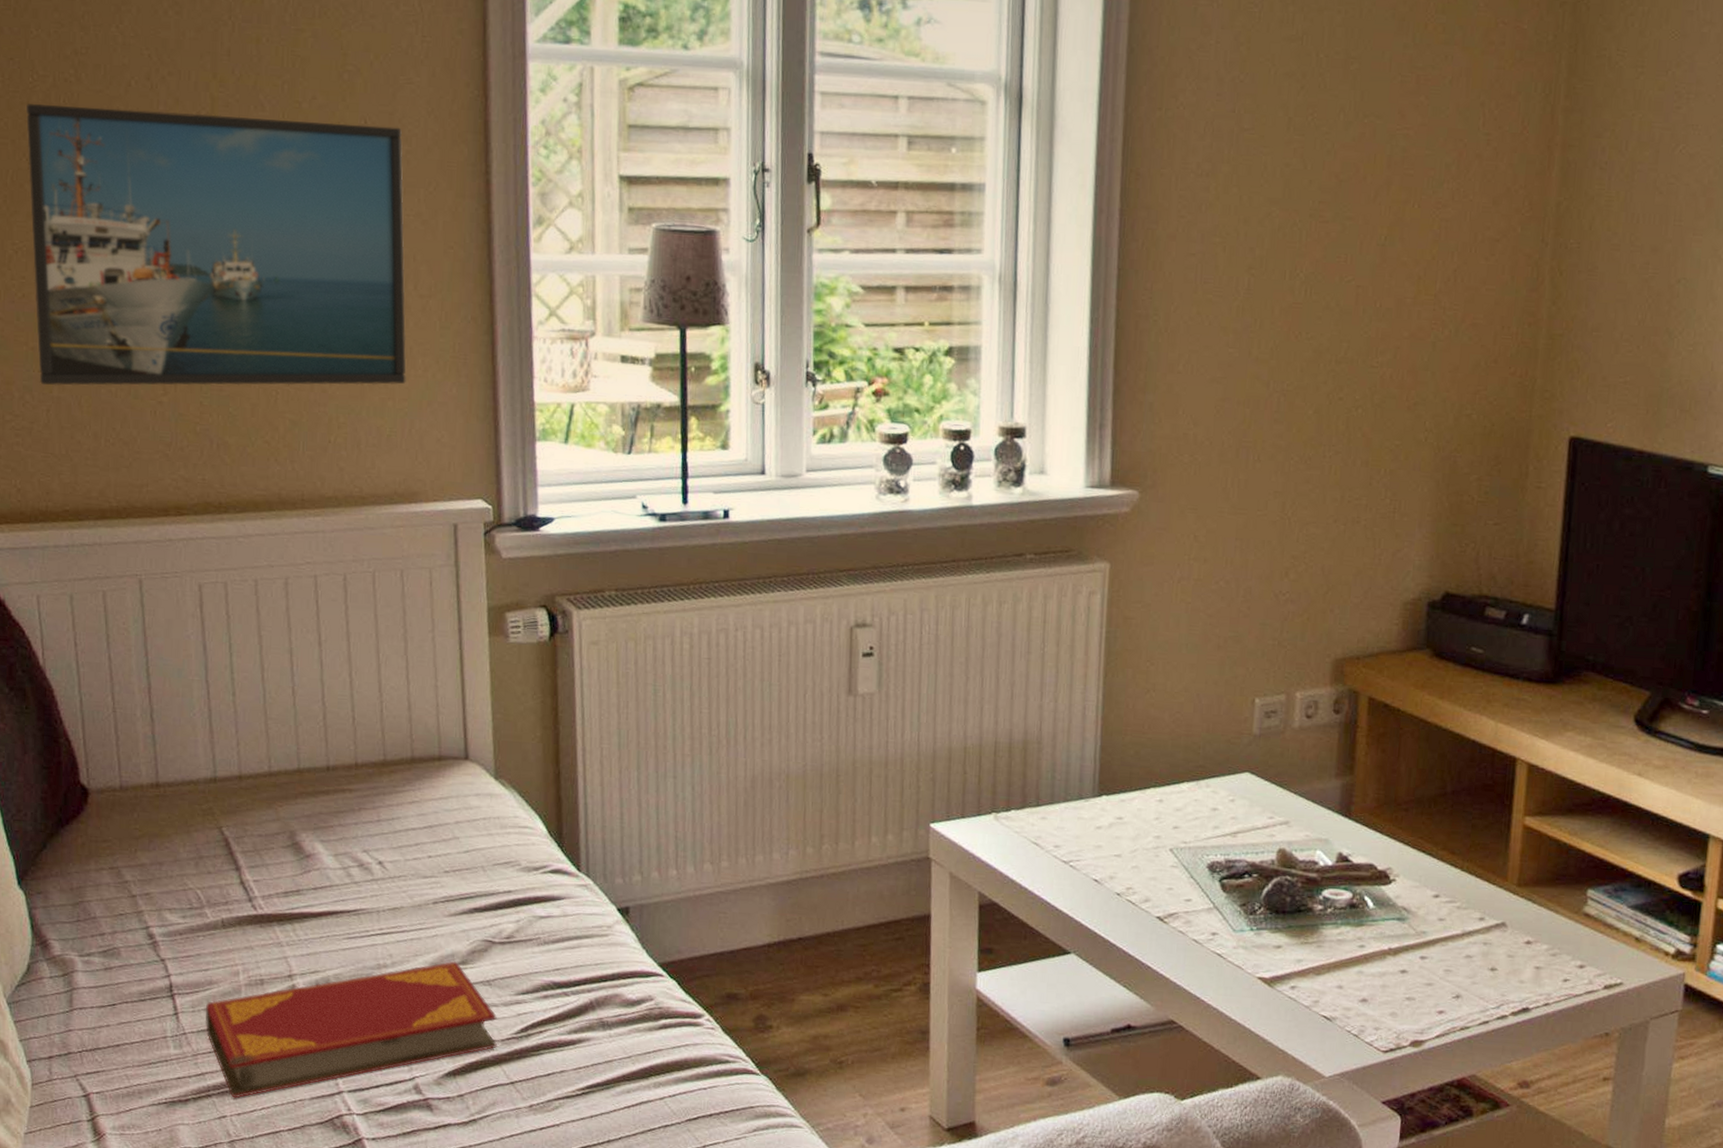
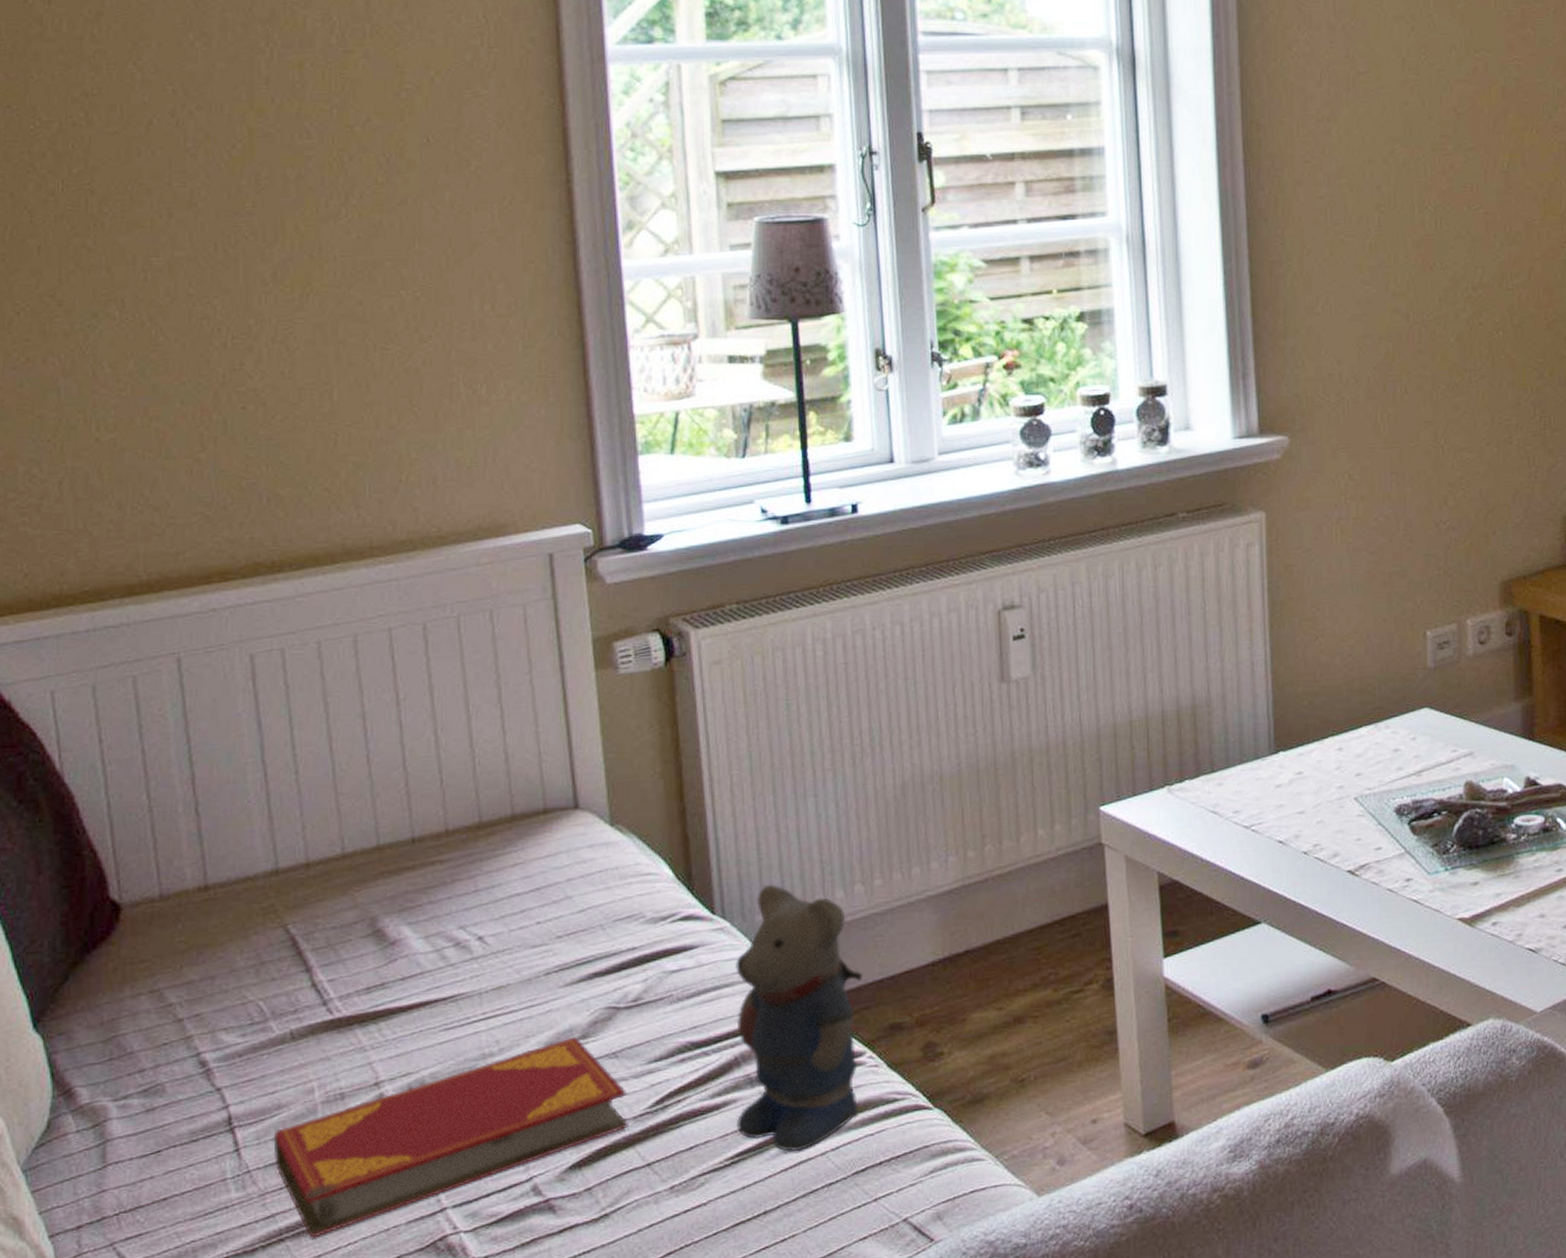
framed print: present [26,104,407,386] -> none [27,143,487,456]
teddy bear: none [588,851,706,1092] -> present [735,884,863,1152]

